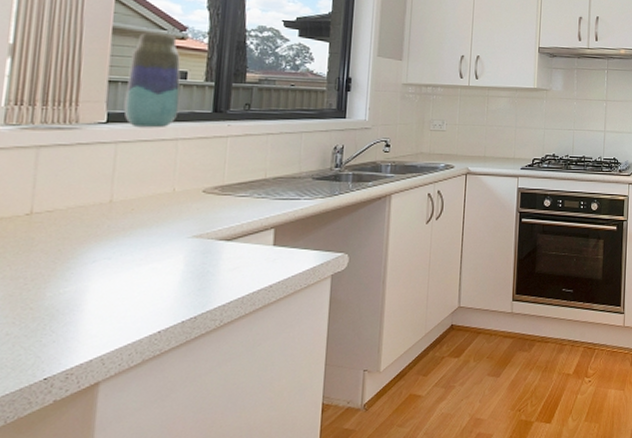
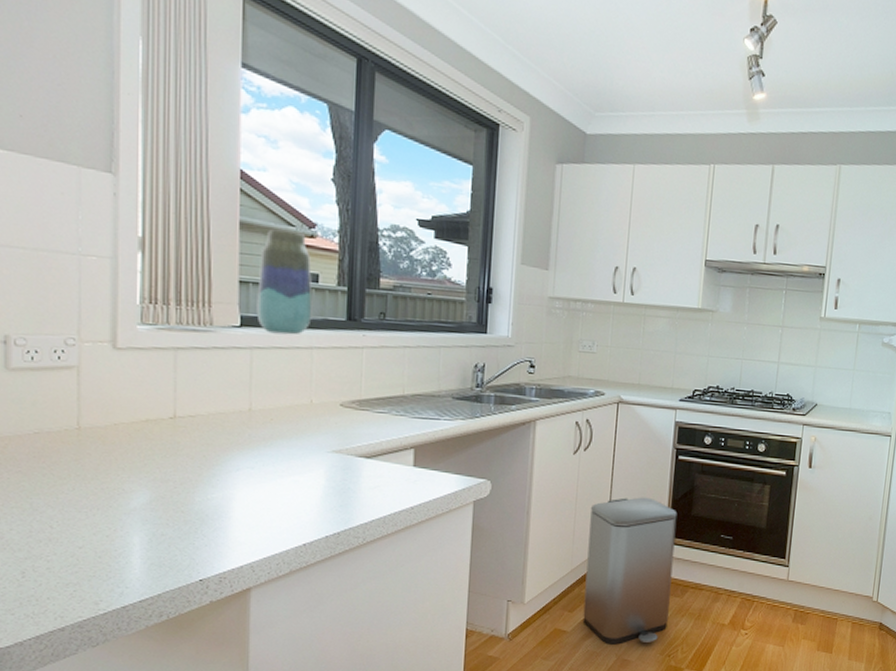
pedal bin: none [437,259,523,405] -> present [583,497,678,645]

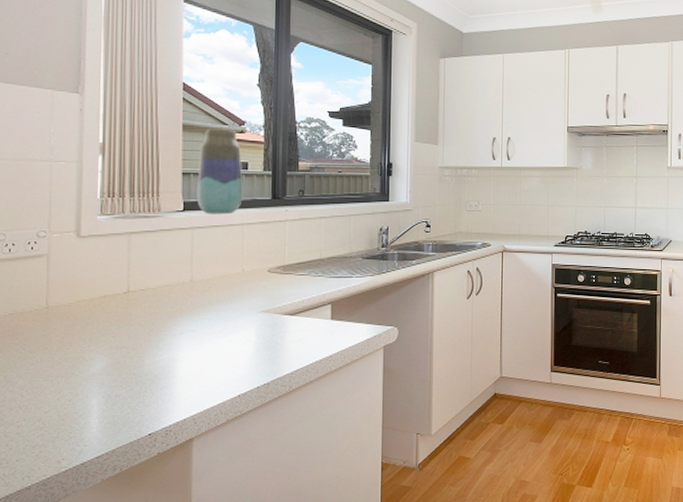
pedal bin: present [583,497,678,645] -> none [483,332,560,468]

